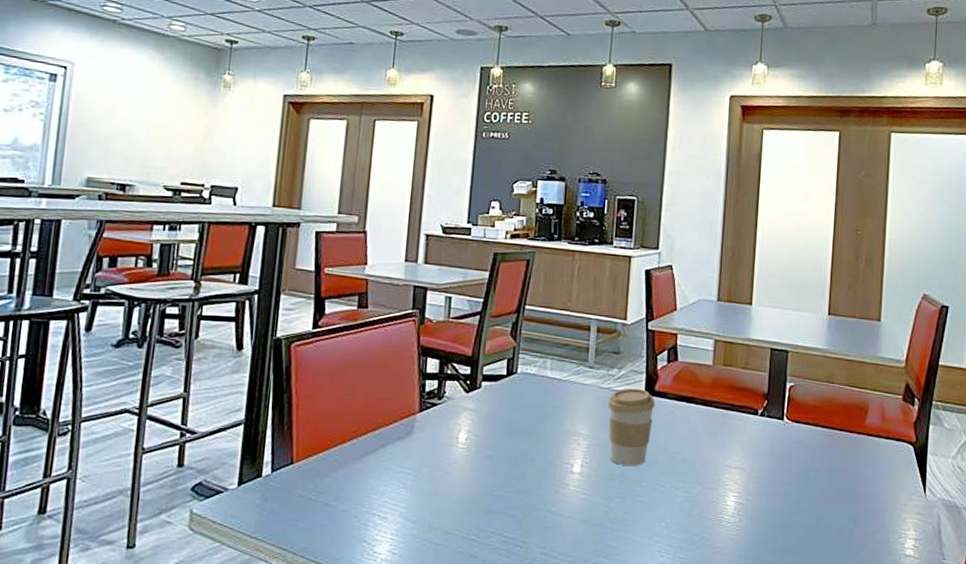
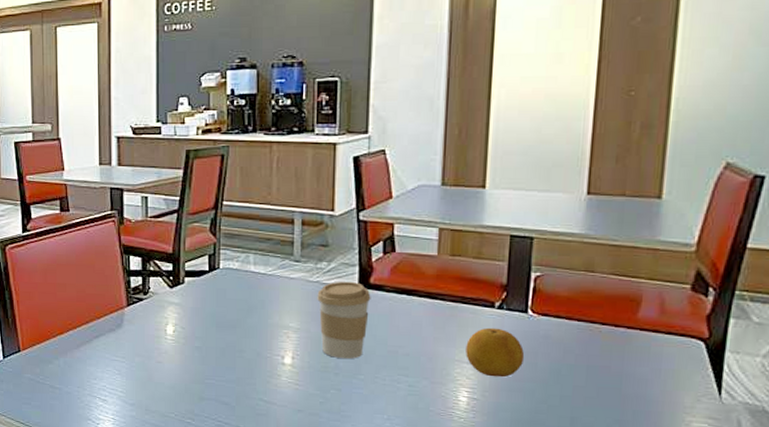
fruit: none [734,434,781,482] -> present [466,327,525,378]

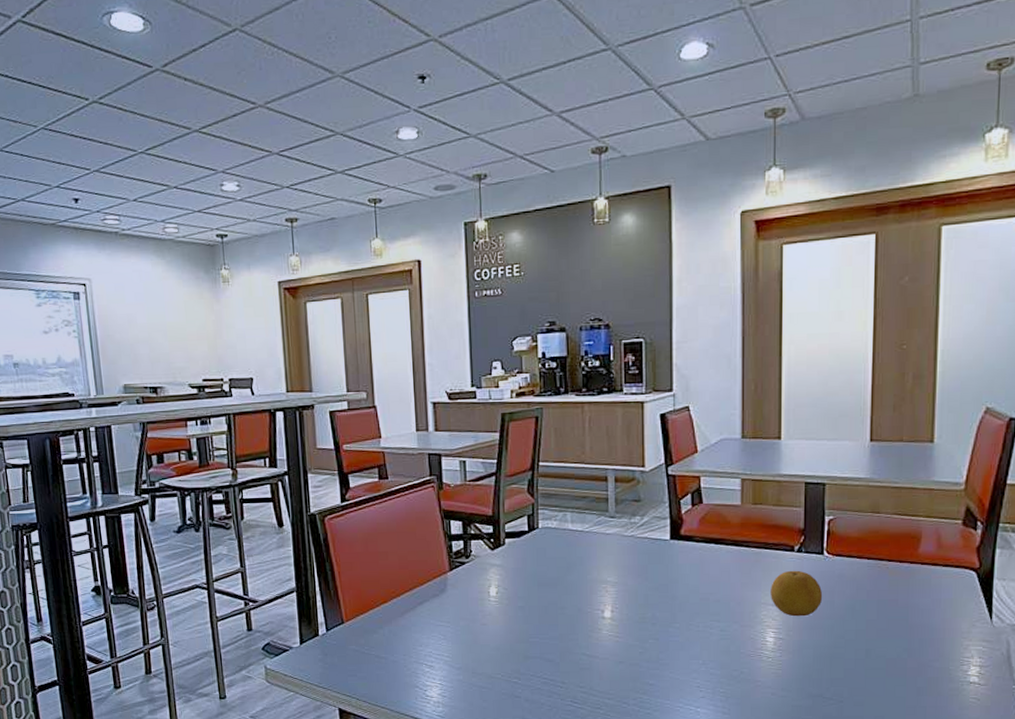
coffee cup: present [317,281,371,359] -> none [632,533,682,608]

